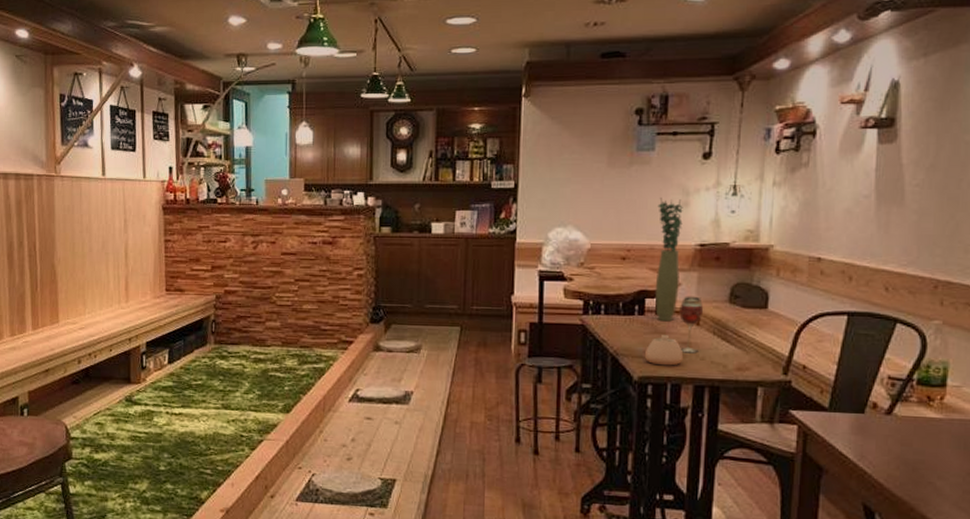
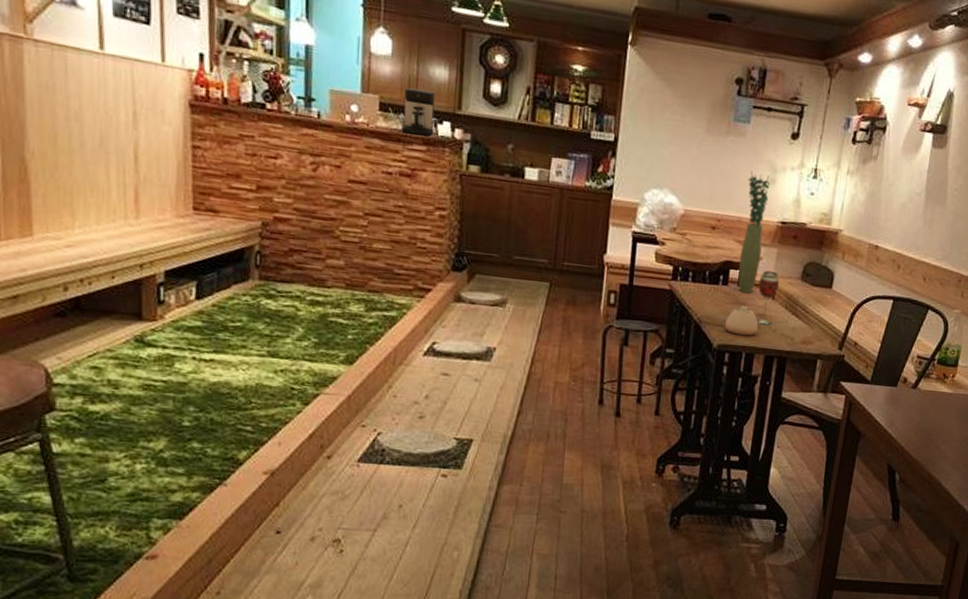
coffee maker: none [323,167,350,208] -> present [401,87,435,138]

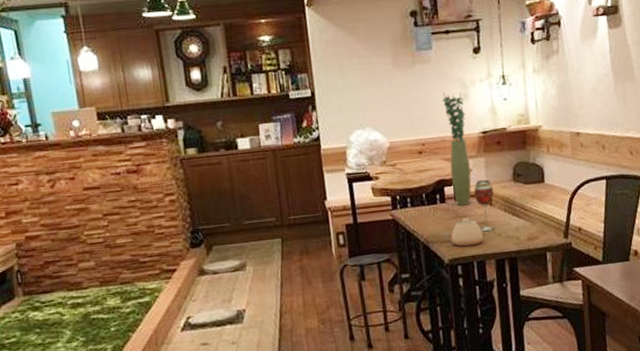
coffee maker: present [401,87,435,138] -> none [116,91,150,136]

